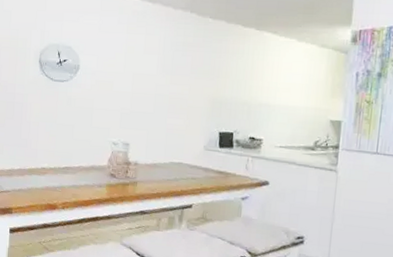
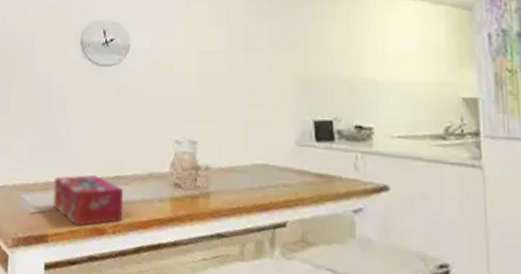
tissue box: none [16,165,71,203] -> present [53,174,124,227]

